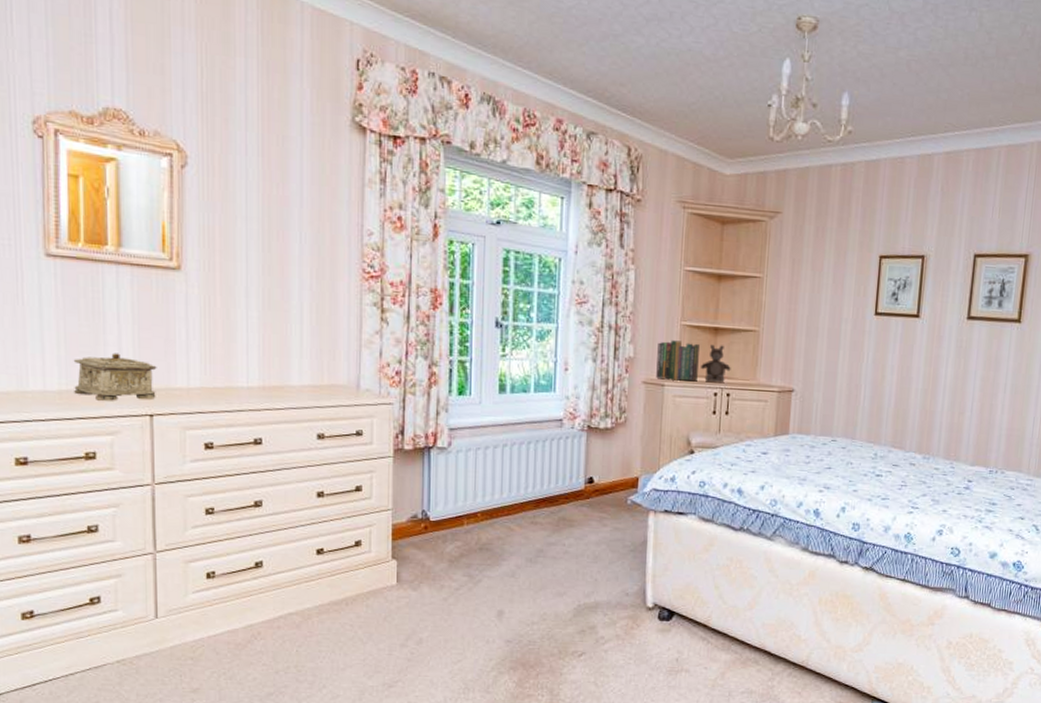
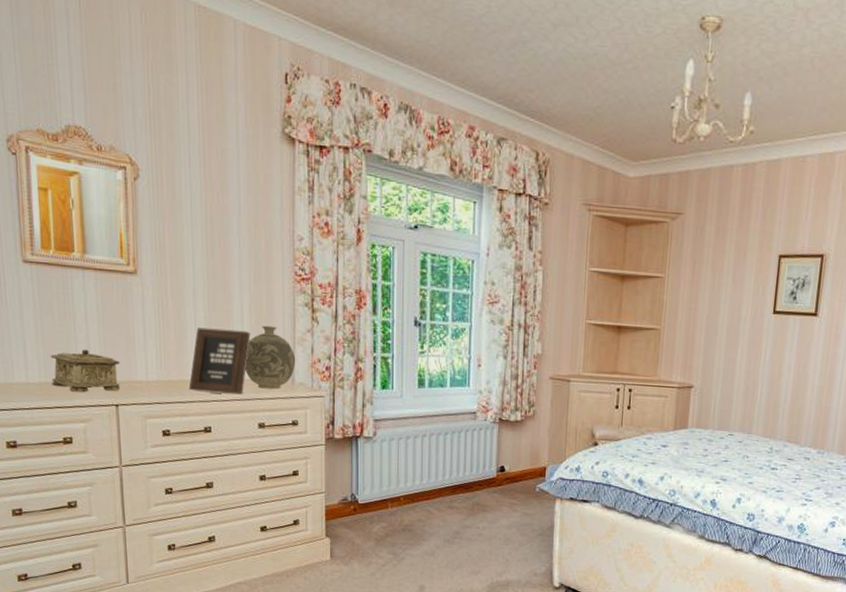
picture frame: none [237,328,311,403] -> present [188,327,251,395]
decorative vase: none [303,326,362,397] -> present [245,325,296,390]
books: present [656,340,700,382] -> none [562,338,603,378]
bear: present [701,344,731,383] -> none [604,342,633,379]

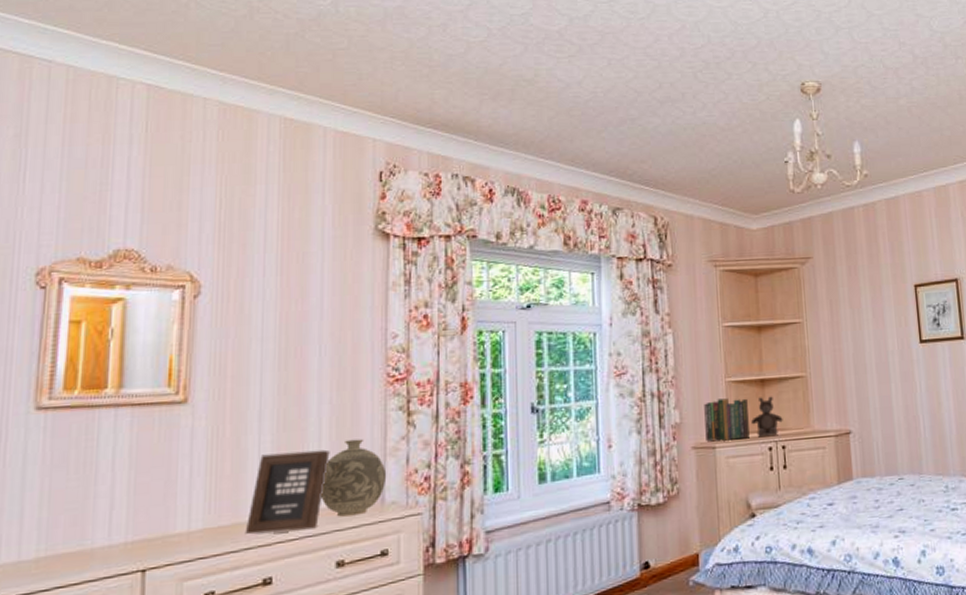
decorative box: present [50,349,120,393] -> none [54,504,154,565]
books: none [562,338,603,378] -> present [704,398,750,442]
bear: none [604,342,633,379] -> present [751,396,783,438]

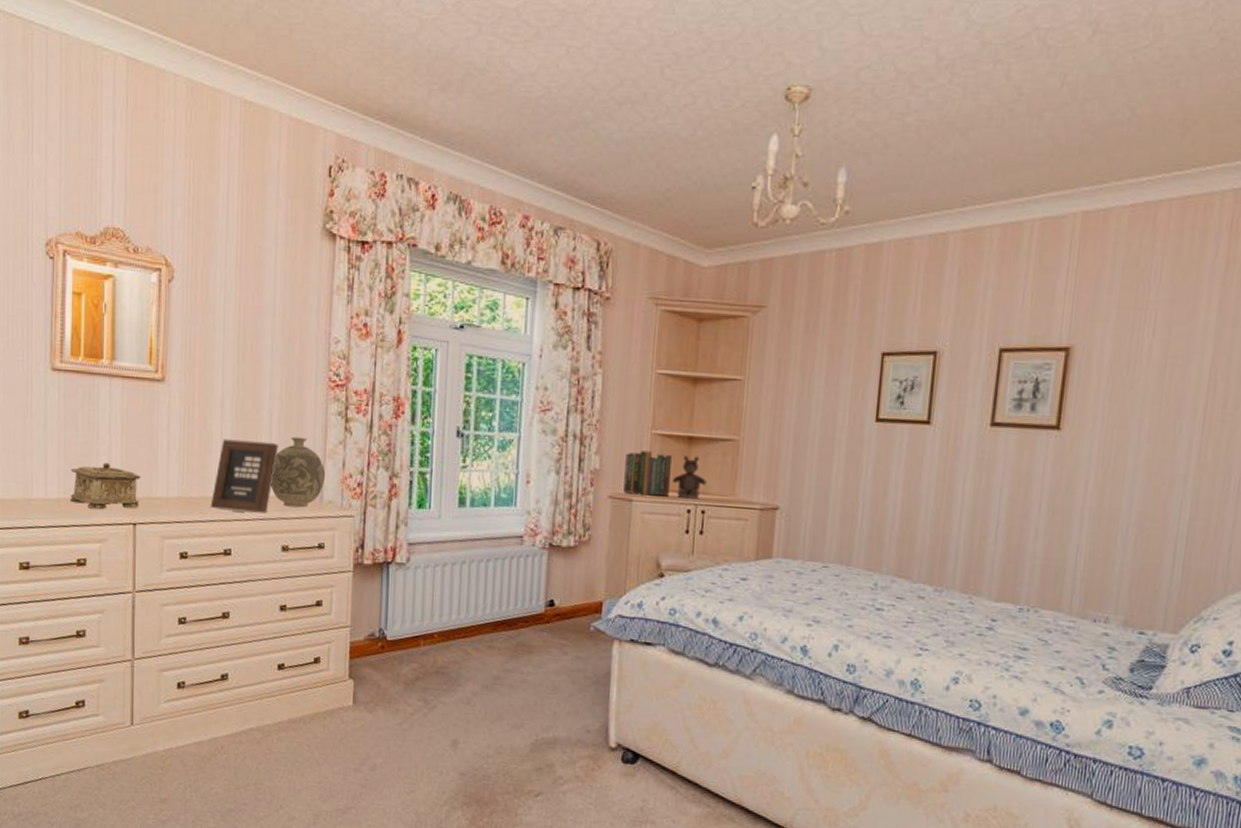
decorative box: none [54,504,154,565] -> present [70,462,141,510]

